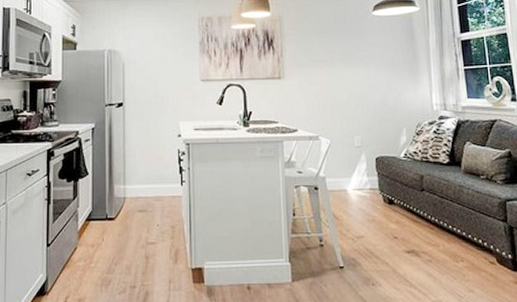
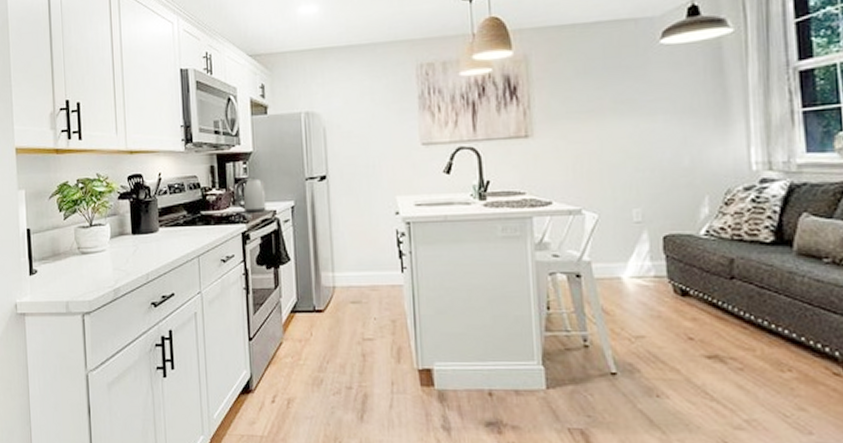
kettle: none [44,102,71,133] -> present [235,177,266,213]

